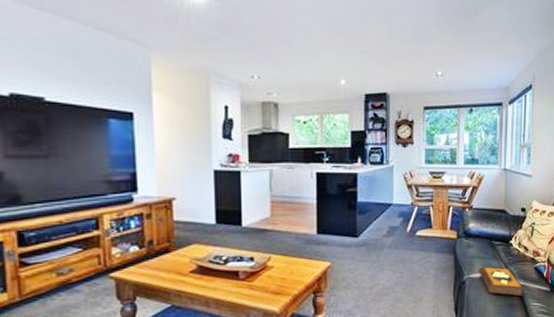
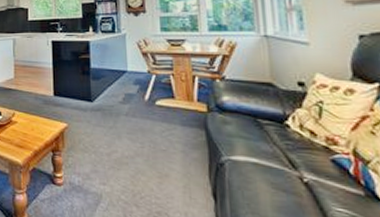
hardback book: present [478,266,524,297] -> none [240,149,316,195]

